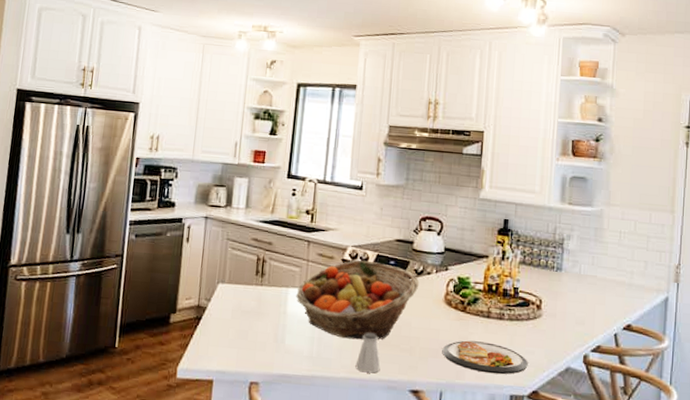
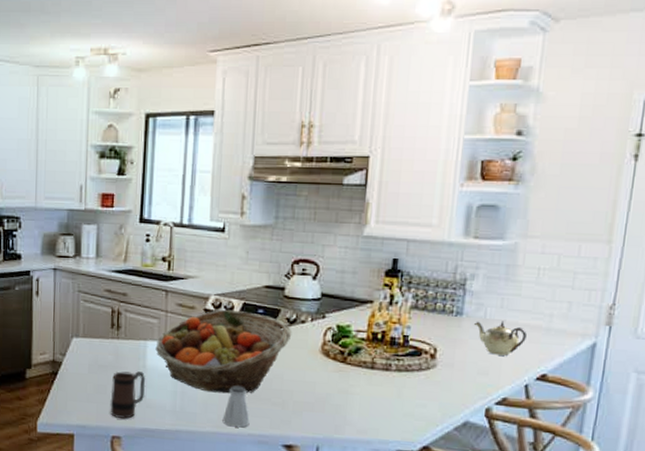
mug: none [249,317,285,364] -> present [110,371,146,419]
dish: present [442,340,528,375] -> none [318,393,419,429]
teapot: none [572,276,613,308] -> present [474,321,527,356]

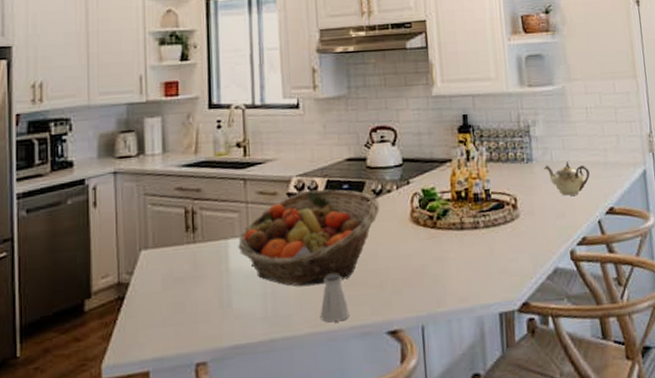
mug: present [110,371,146,419] -> none [191,277,231,339]

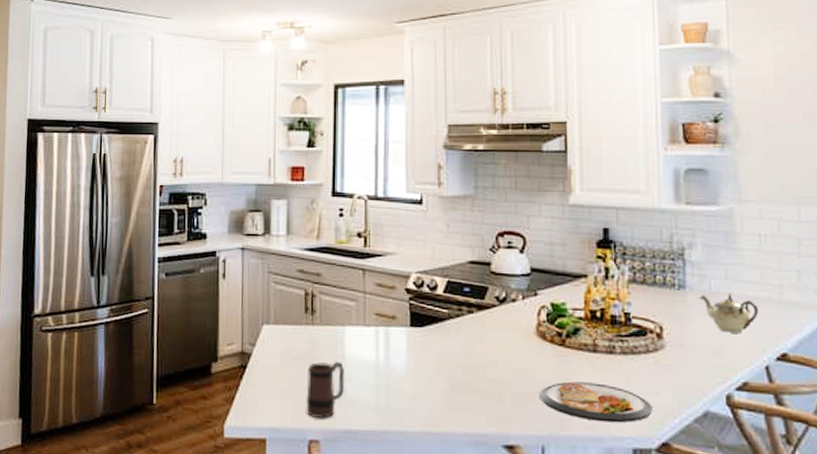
mug: none [191,277,231,339] -> present [306,362,345,418]
fruit basket: present [238,189,380,287] -> none [354,288,503,386]
saltshaker: present [320,273,350,323] -> none [433,376,464,426]
dish: none [416,257,513,294] -> present [539,381,653,423]

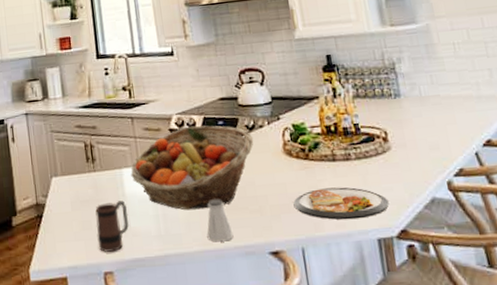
fruit basket: none [354,288,503,386] -> present [131,125,254,210]
saltshaker: none [433,376,464,426] -> present [207,199,234,242]
teapot: present [700,294,758,333] -> none [413,96,463,129]

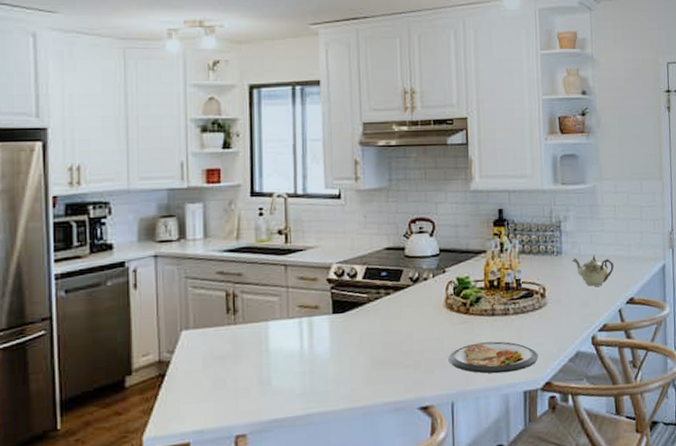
mug: present [95,200,129,252] -> none [231,356,271,414]
fruit basket: present [131,125,254,210] -> none [278,276,416,366]
saltshaker: present [207,199,234,242] -> none [356,354,384,399]
teapot: none [413,96,463,129] -> present [572,255,614,286]

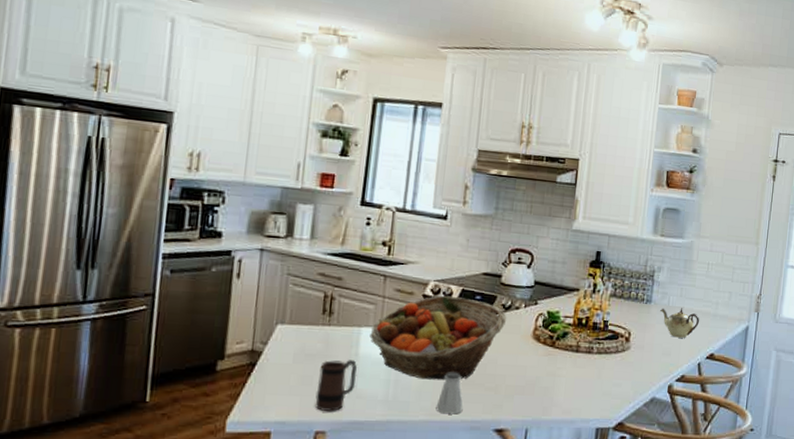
mug: none [231,356,271,414] -> present [315,360,357,411]
fruit basket: none [278,276,416,366] -> present [370,295,507,380]
saltshaker: none [356,354,384,399] -> present [436,372,463,414]
dish: present [448,341,538,374] -> none [529,376,615,408]

